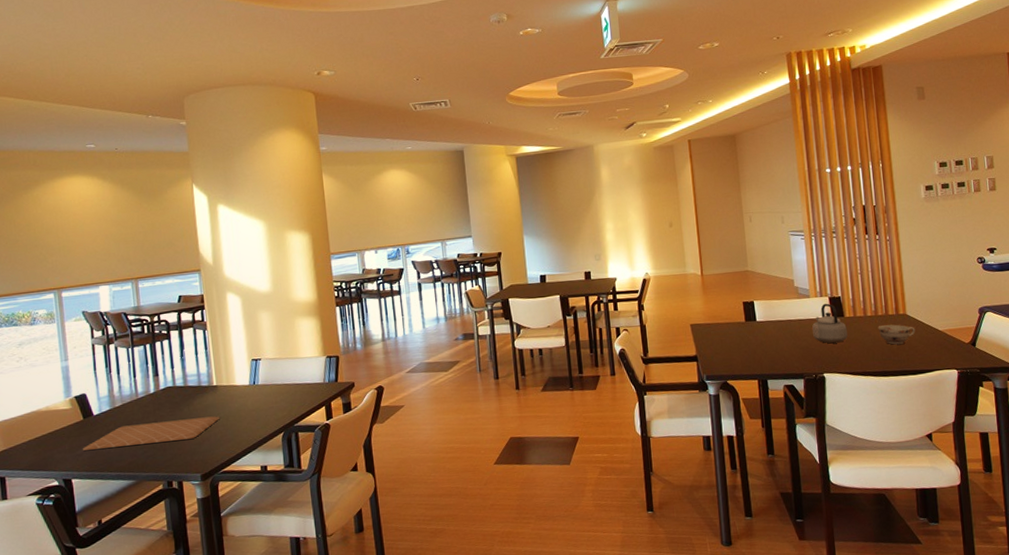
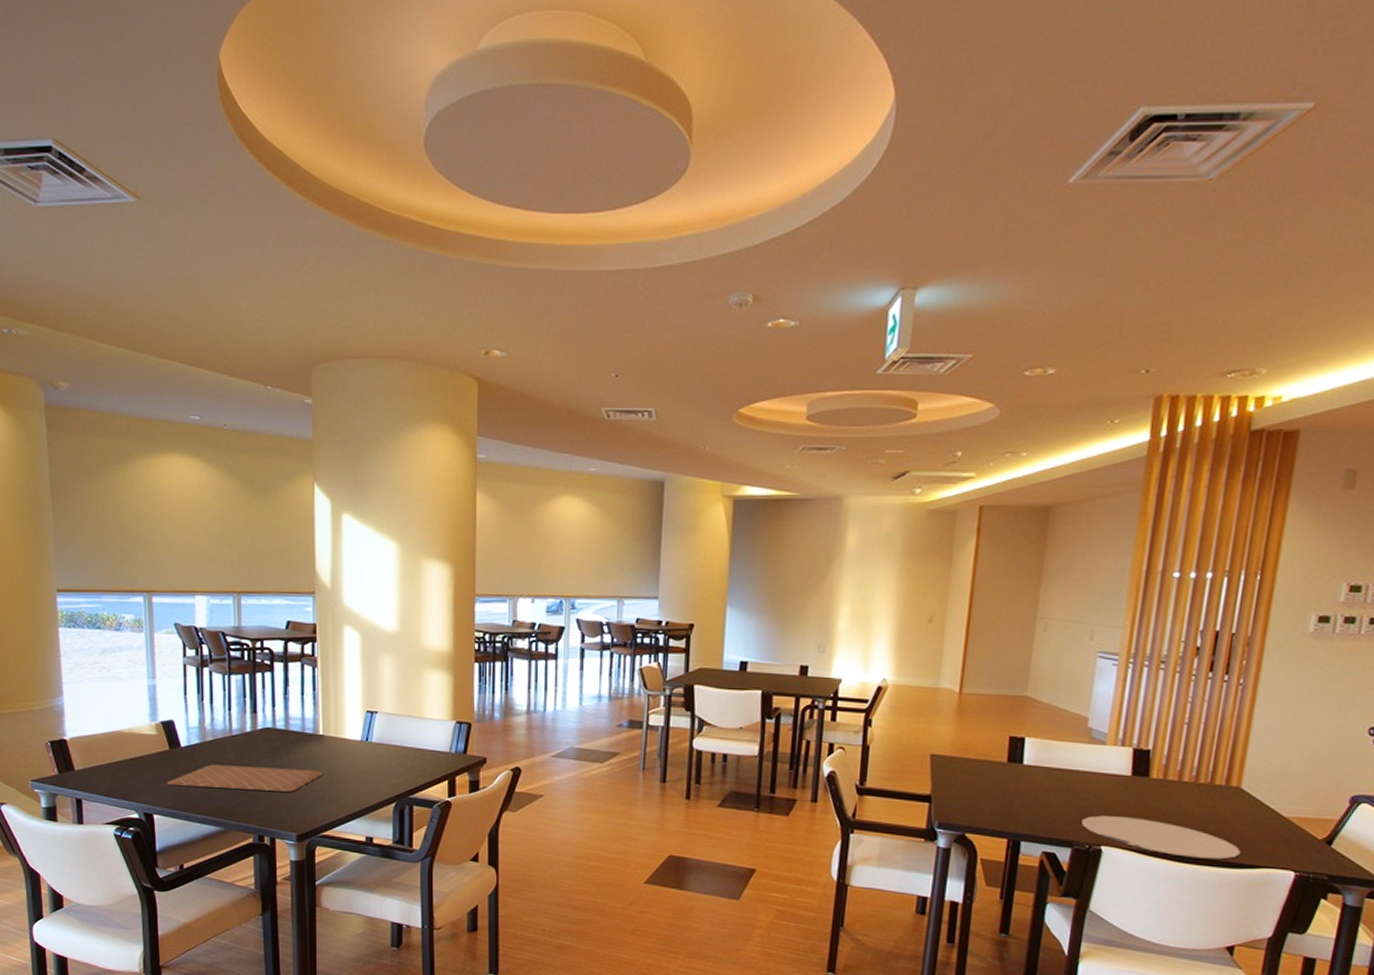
placemat: none [806,348,919,373] -> present [1081,815,1241,860]
teapot: present [812,303,848,344] -> none [1098,756,1150,810]
teacup: present [878,324,916,345] -> none [1193,797,1249,826]

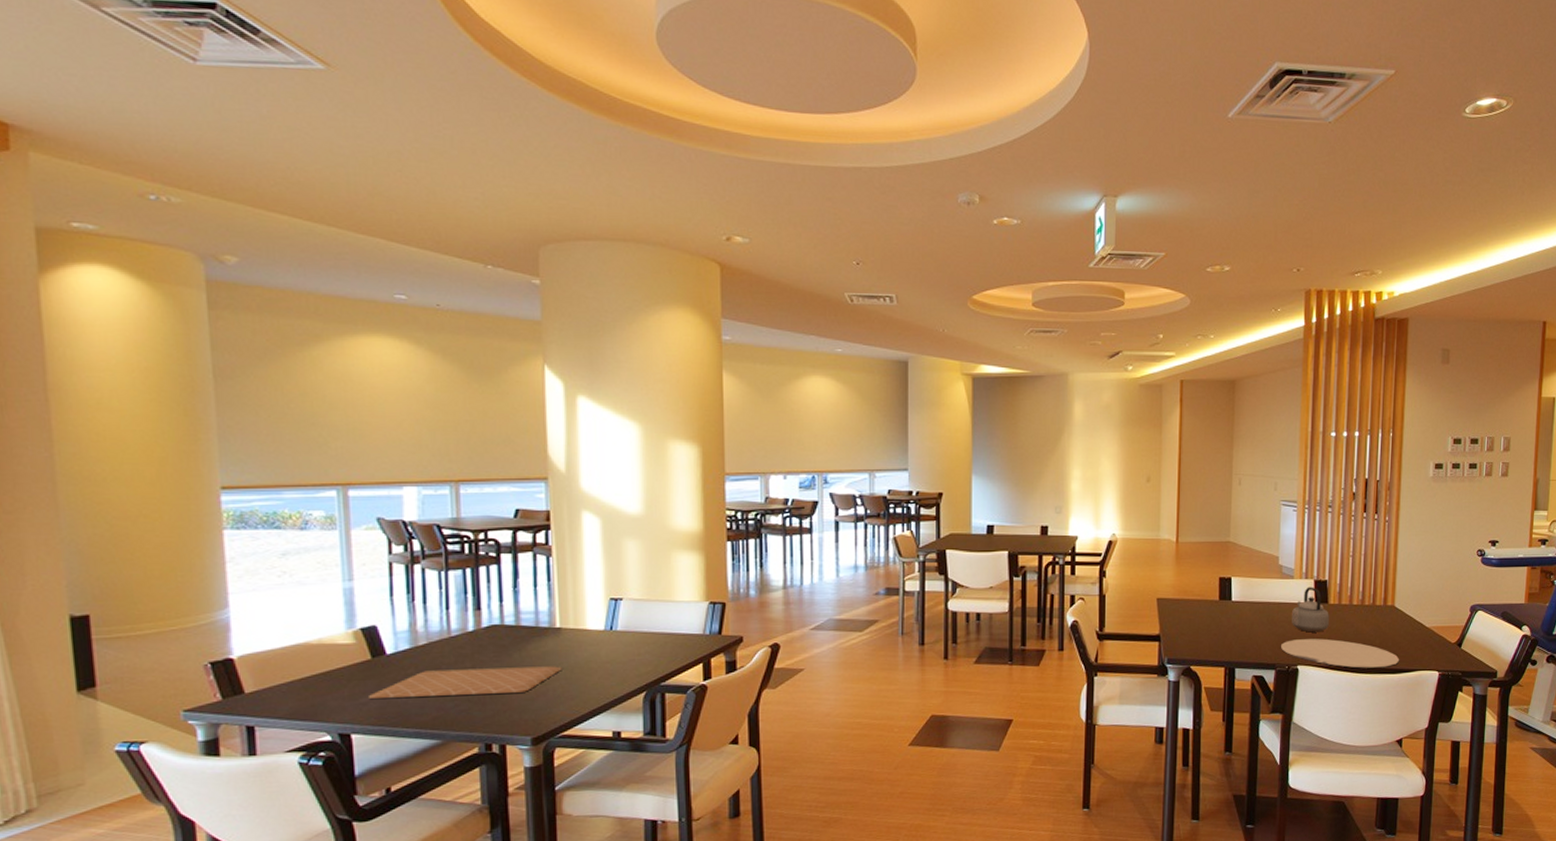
teapot: none [1098,756,1150,810] -> present [1292,587,1329,633]

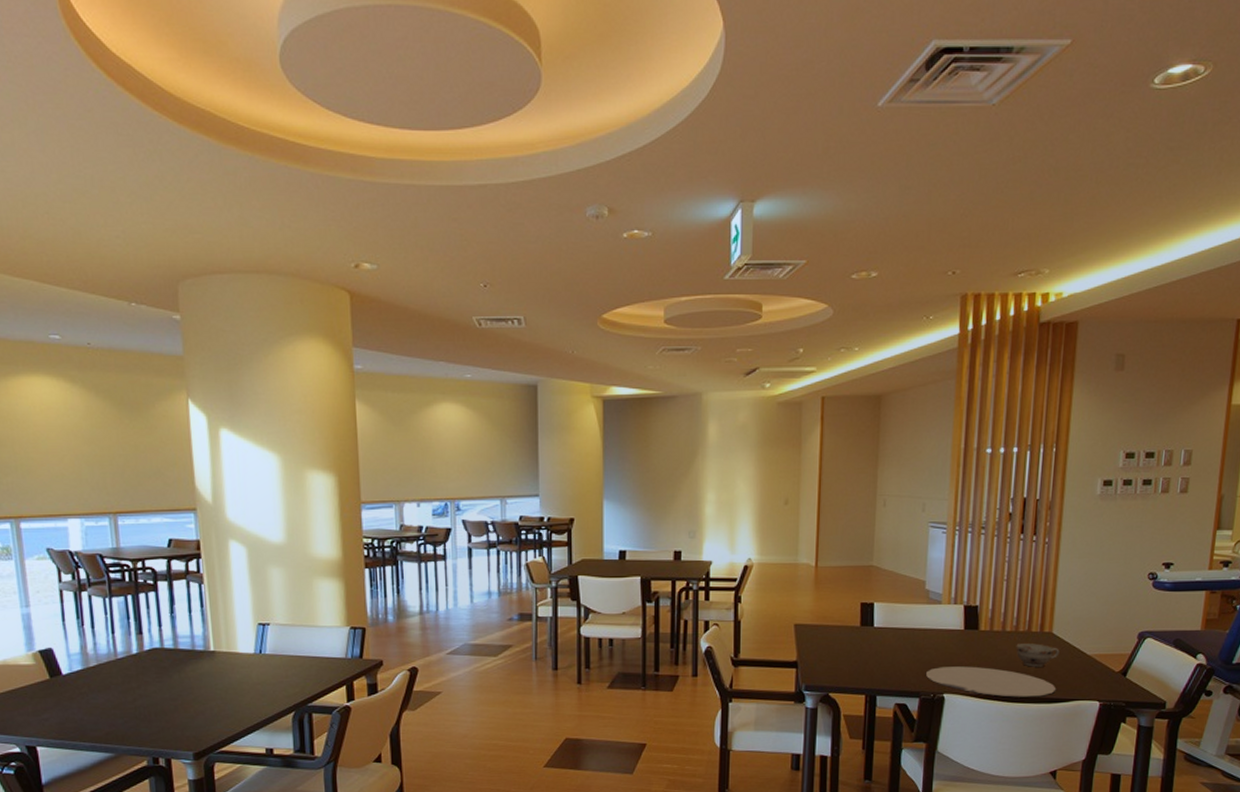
placemat: present [367,666,562,700] -> none [48,687,218,716]
teapot: present [1292,587,1329,633] -> none [938,612,980,660]
teacup: none [1362,616,1402,639] -> present [1016,643,1060,667]

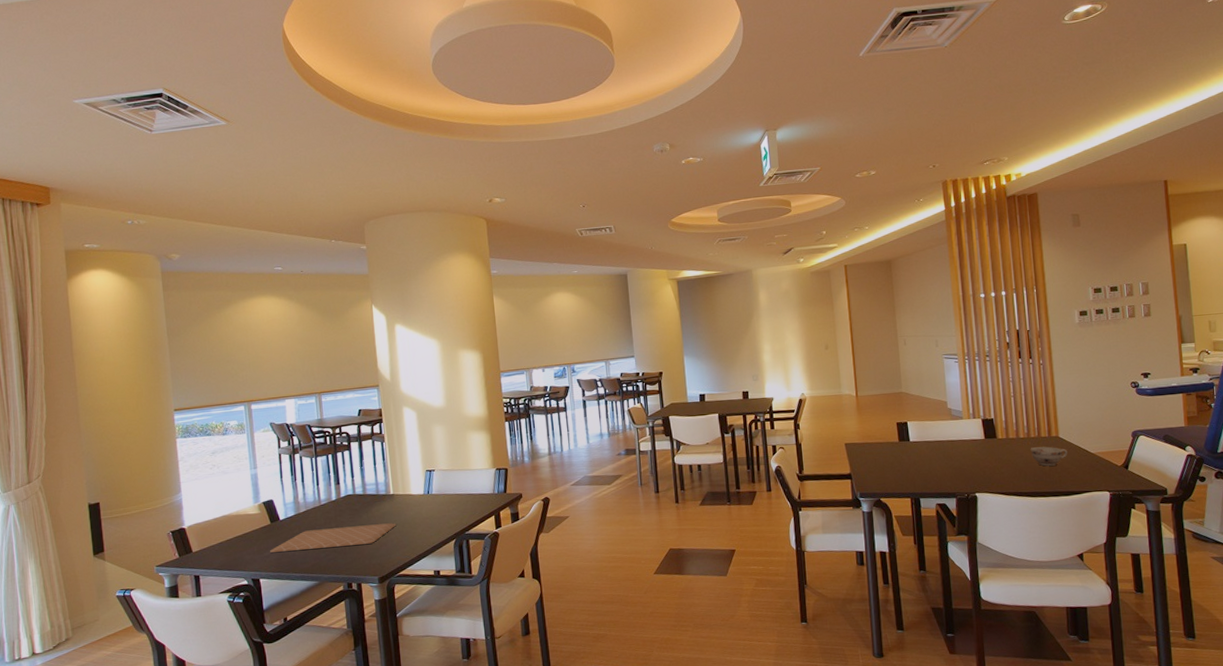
placemat: none [48,687,218,716] -> present [269,523,396,554]
placemat: present [926,666,1057,698] -> none [959,468,1071,493]

